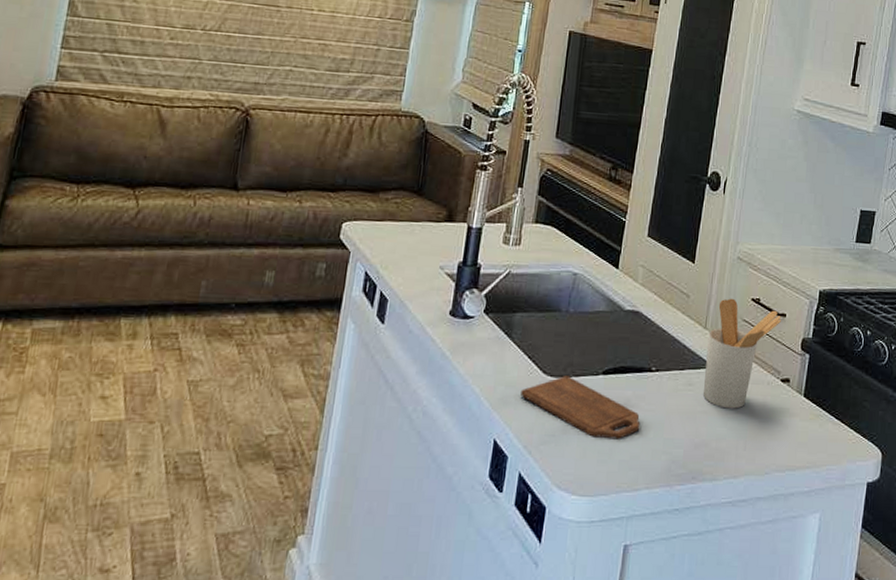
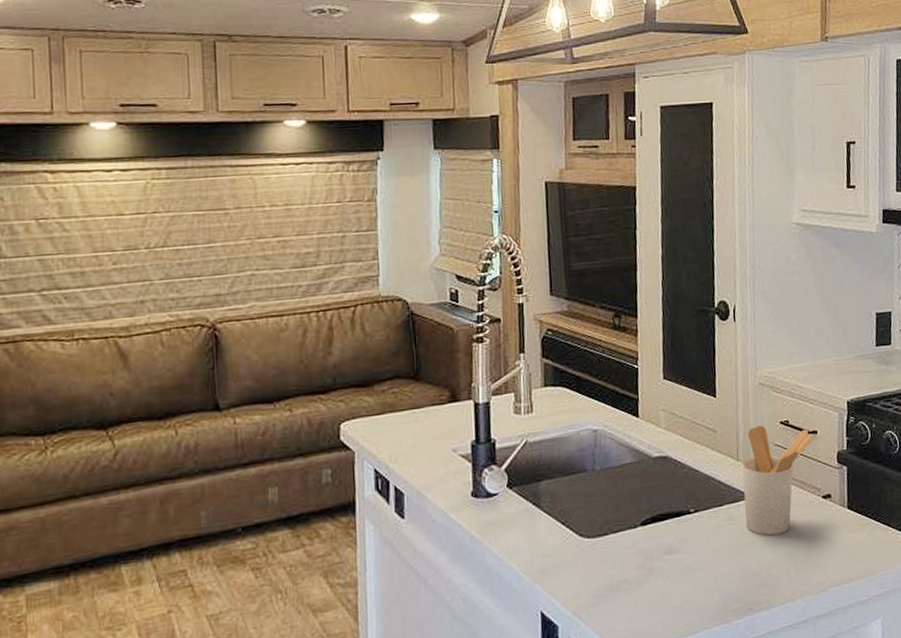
cutting board: present [521,376,641,439] -> none [560,534,688,590]

